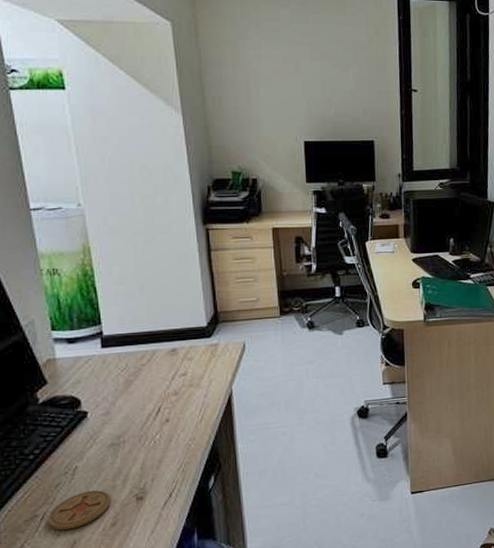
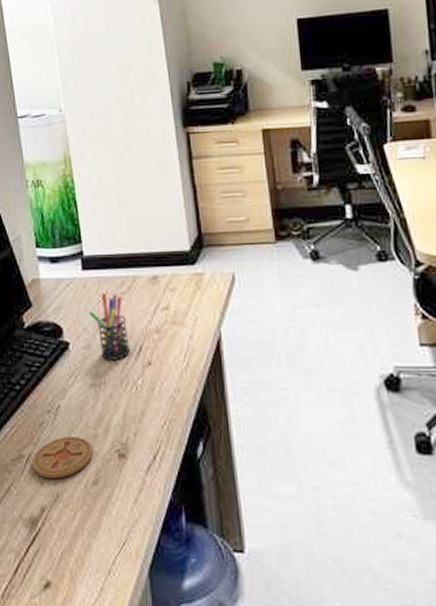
pen holder: none [107,366,149,423] -> present [88,293,130,360]

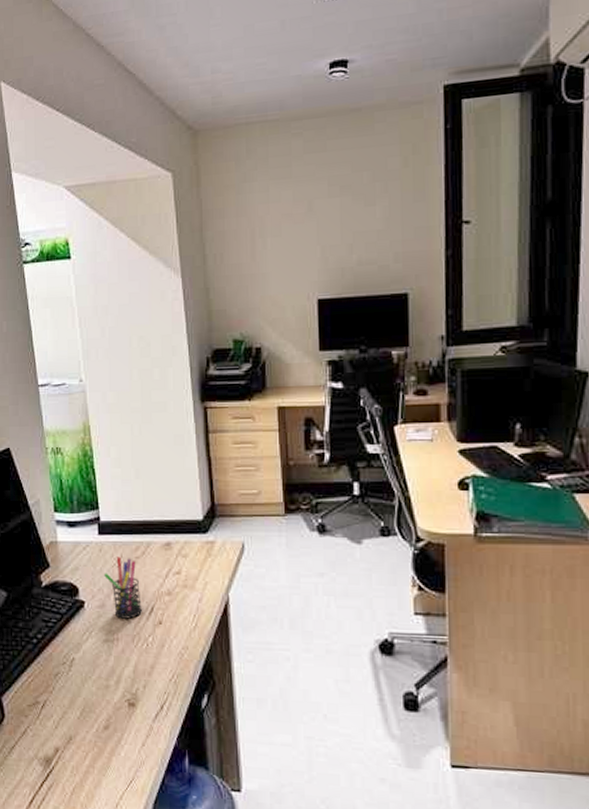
coaster: present [31,436,92,479] -> none [47,686,104,724]

